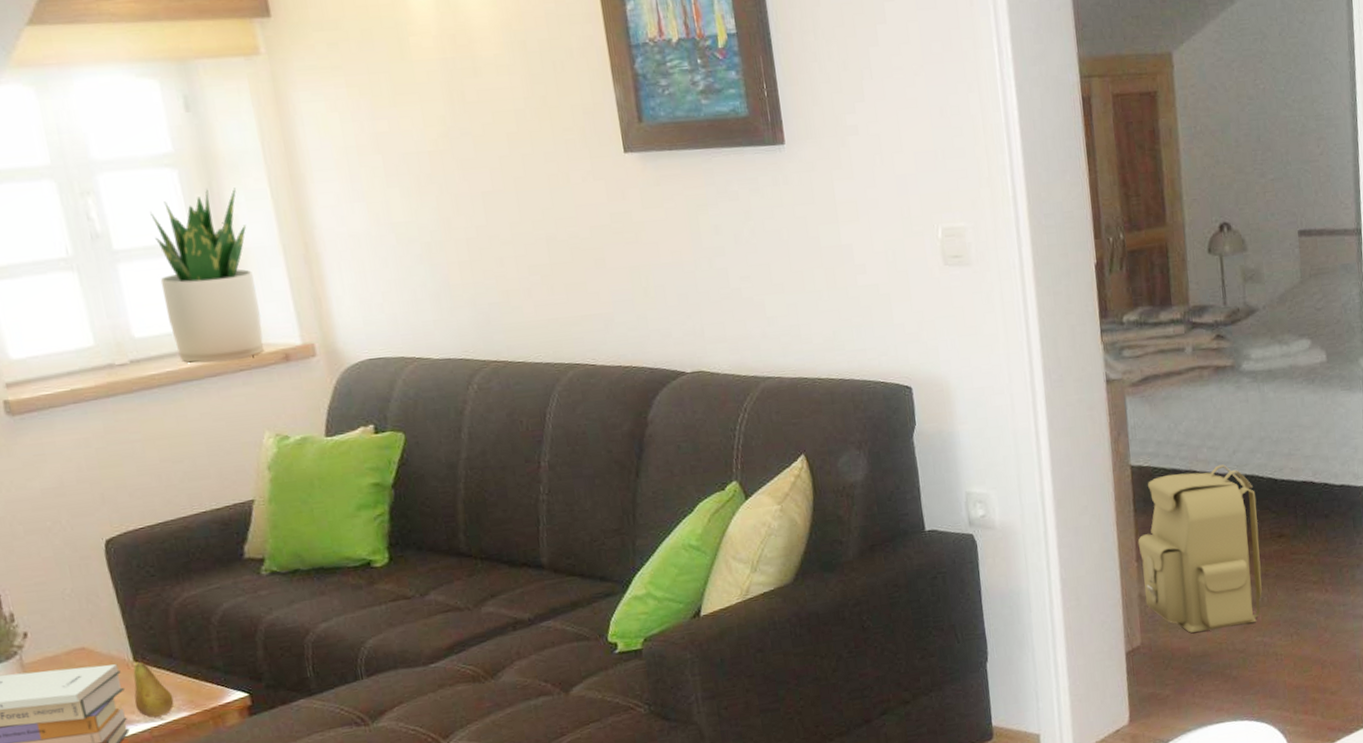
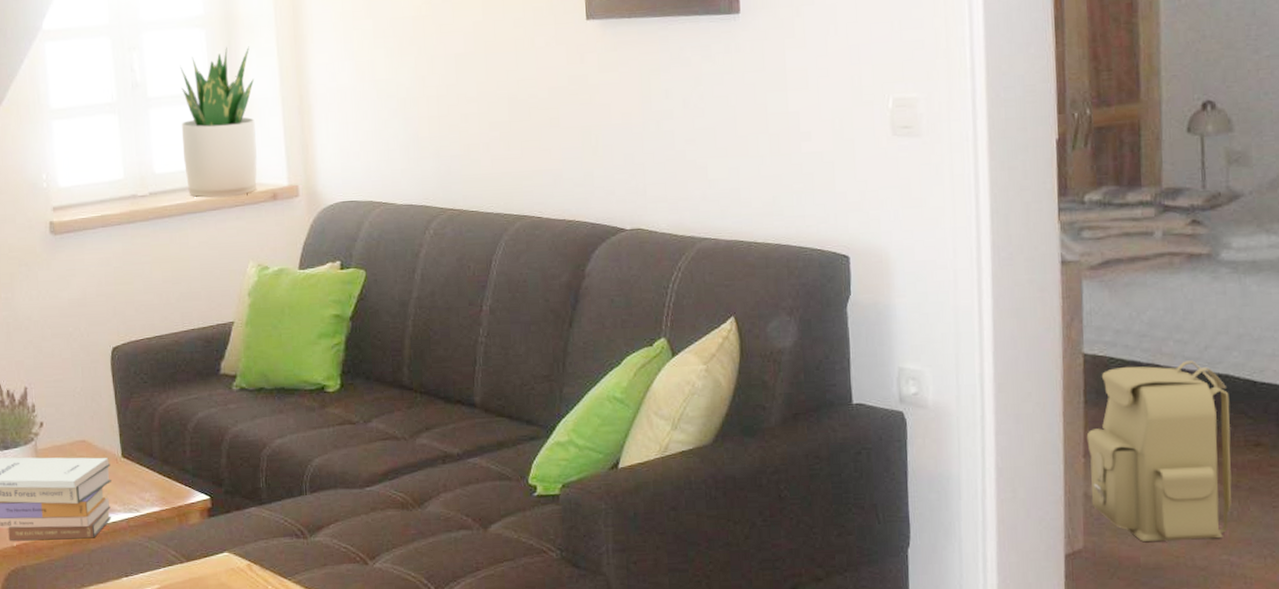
fruit: present [133,651,174,718] -> none [118,448,149,509]

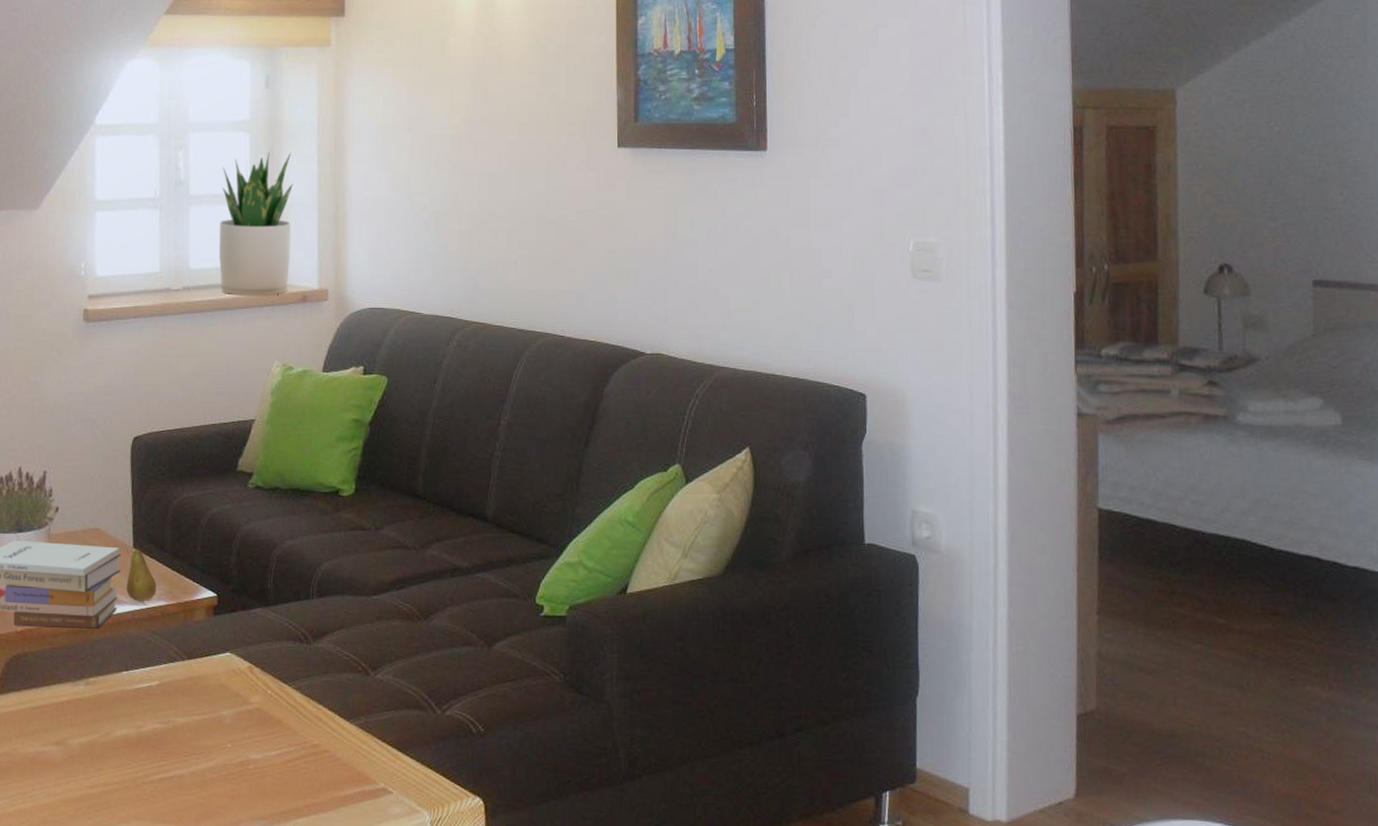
fruit: none [118,448,149,509] -> present [126,539,157,601]
backpack: present [1086,360,1232,541] -> none [1100,522,1249,709]

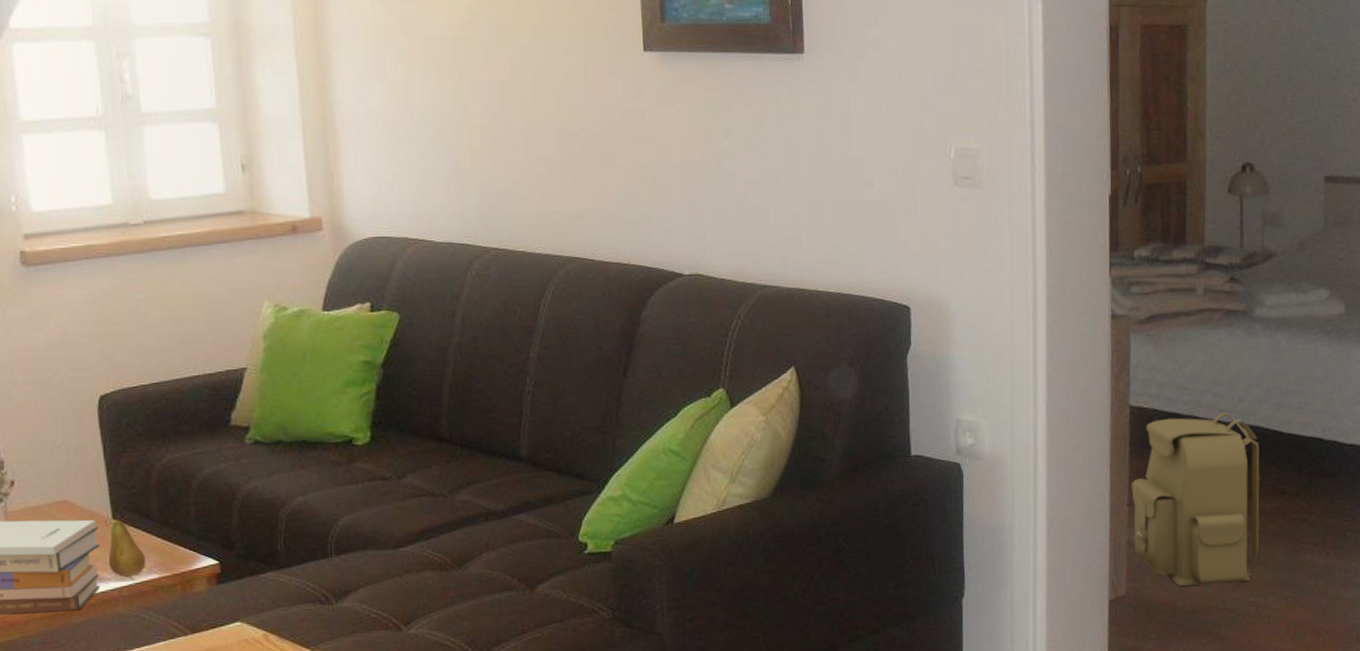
planter: present [219,151,293,297] -> none [180,59,274,230]
backpack: none [1100,522,1249,709] -> present [1131,412,1260,586]

